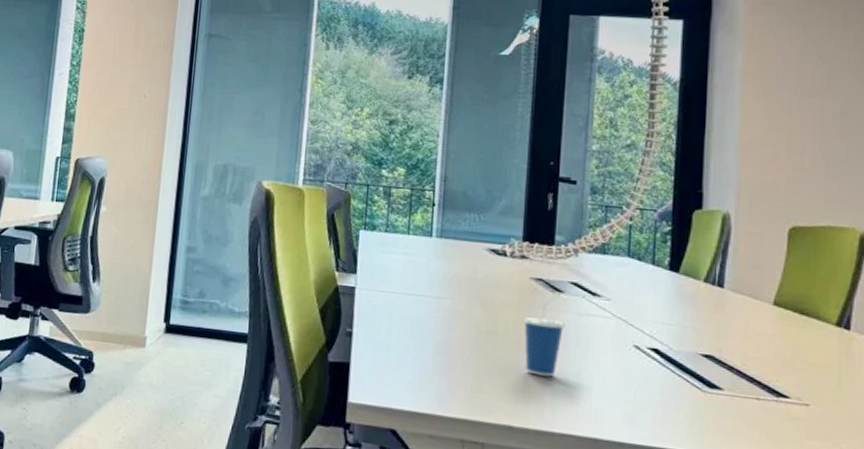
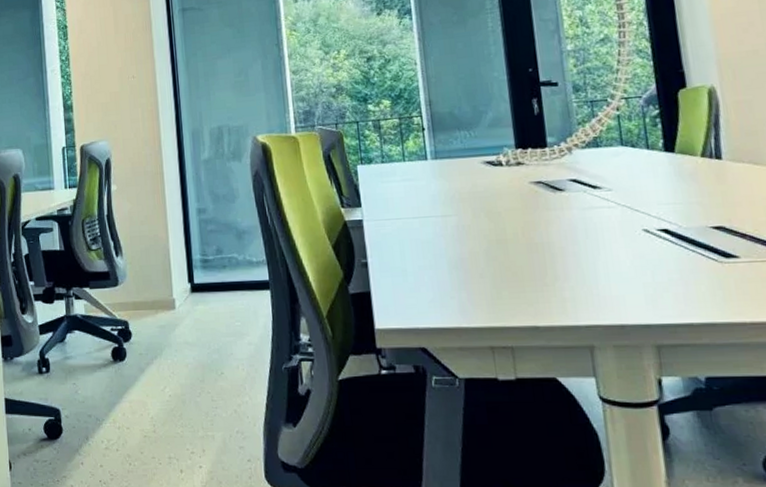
cup: present [522,293,565,377] -> none [529,192,572,274]

